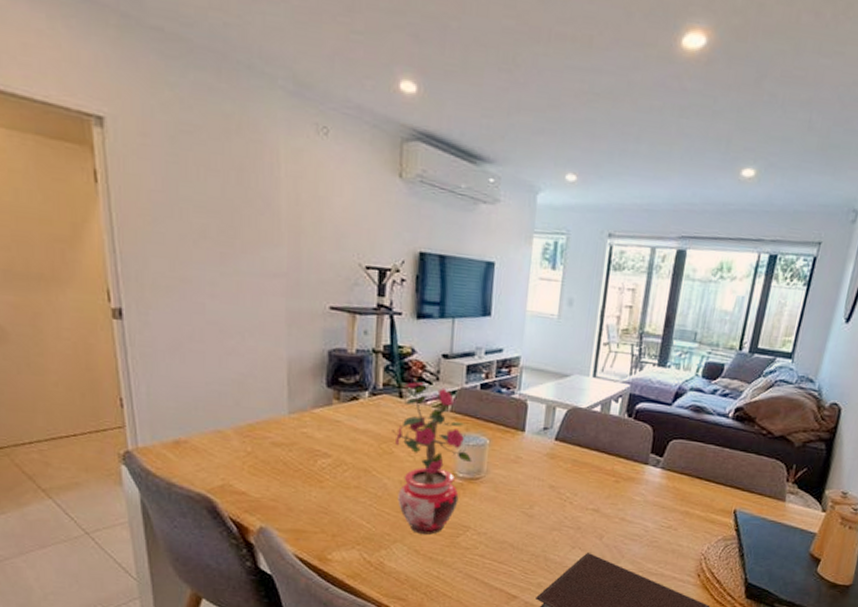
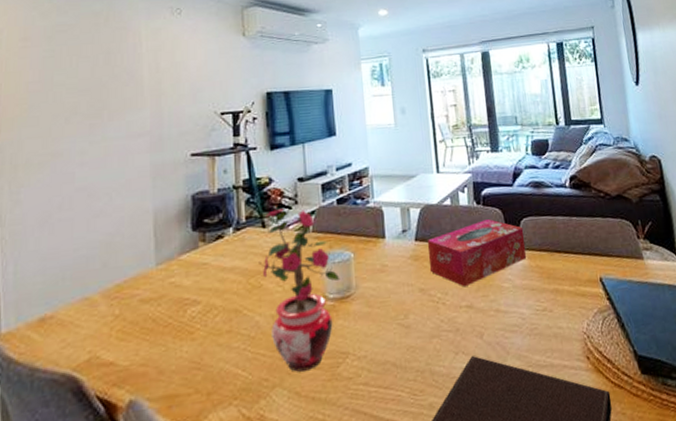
tissue box: none [564,432,671,493] -> present [427,218,527,287]

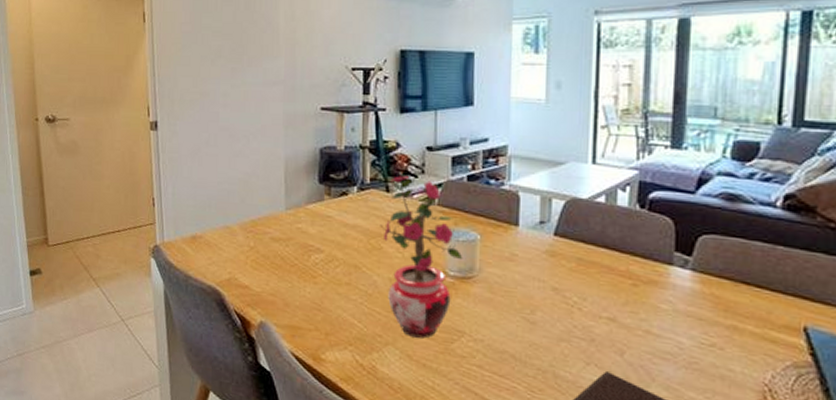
tissue box: present [427,218,527,287] -> none [567,226,701,298]

